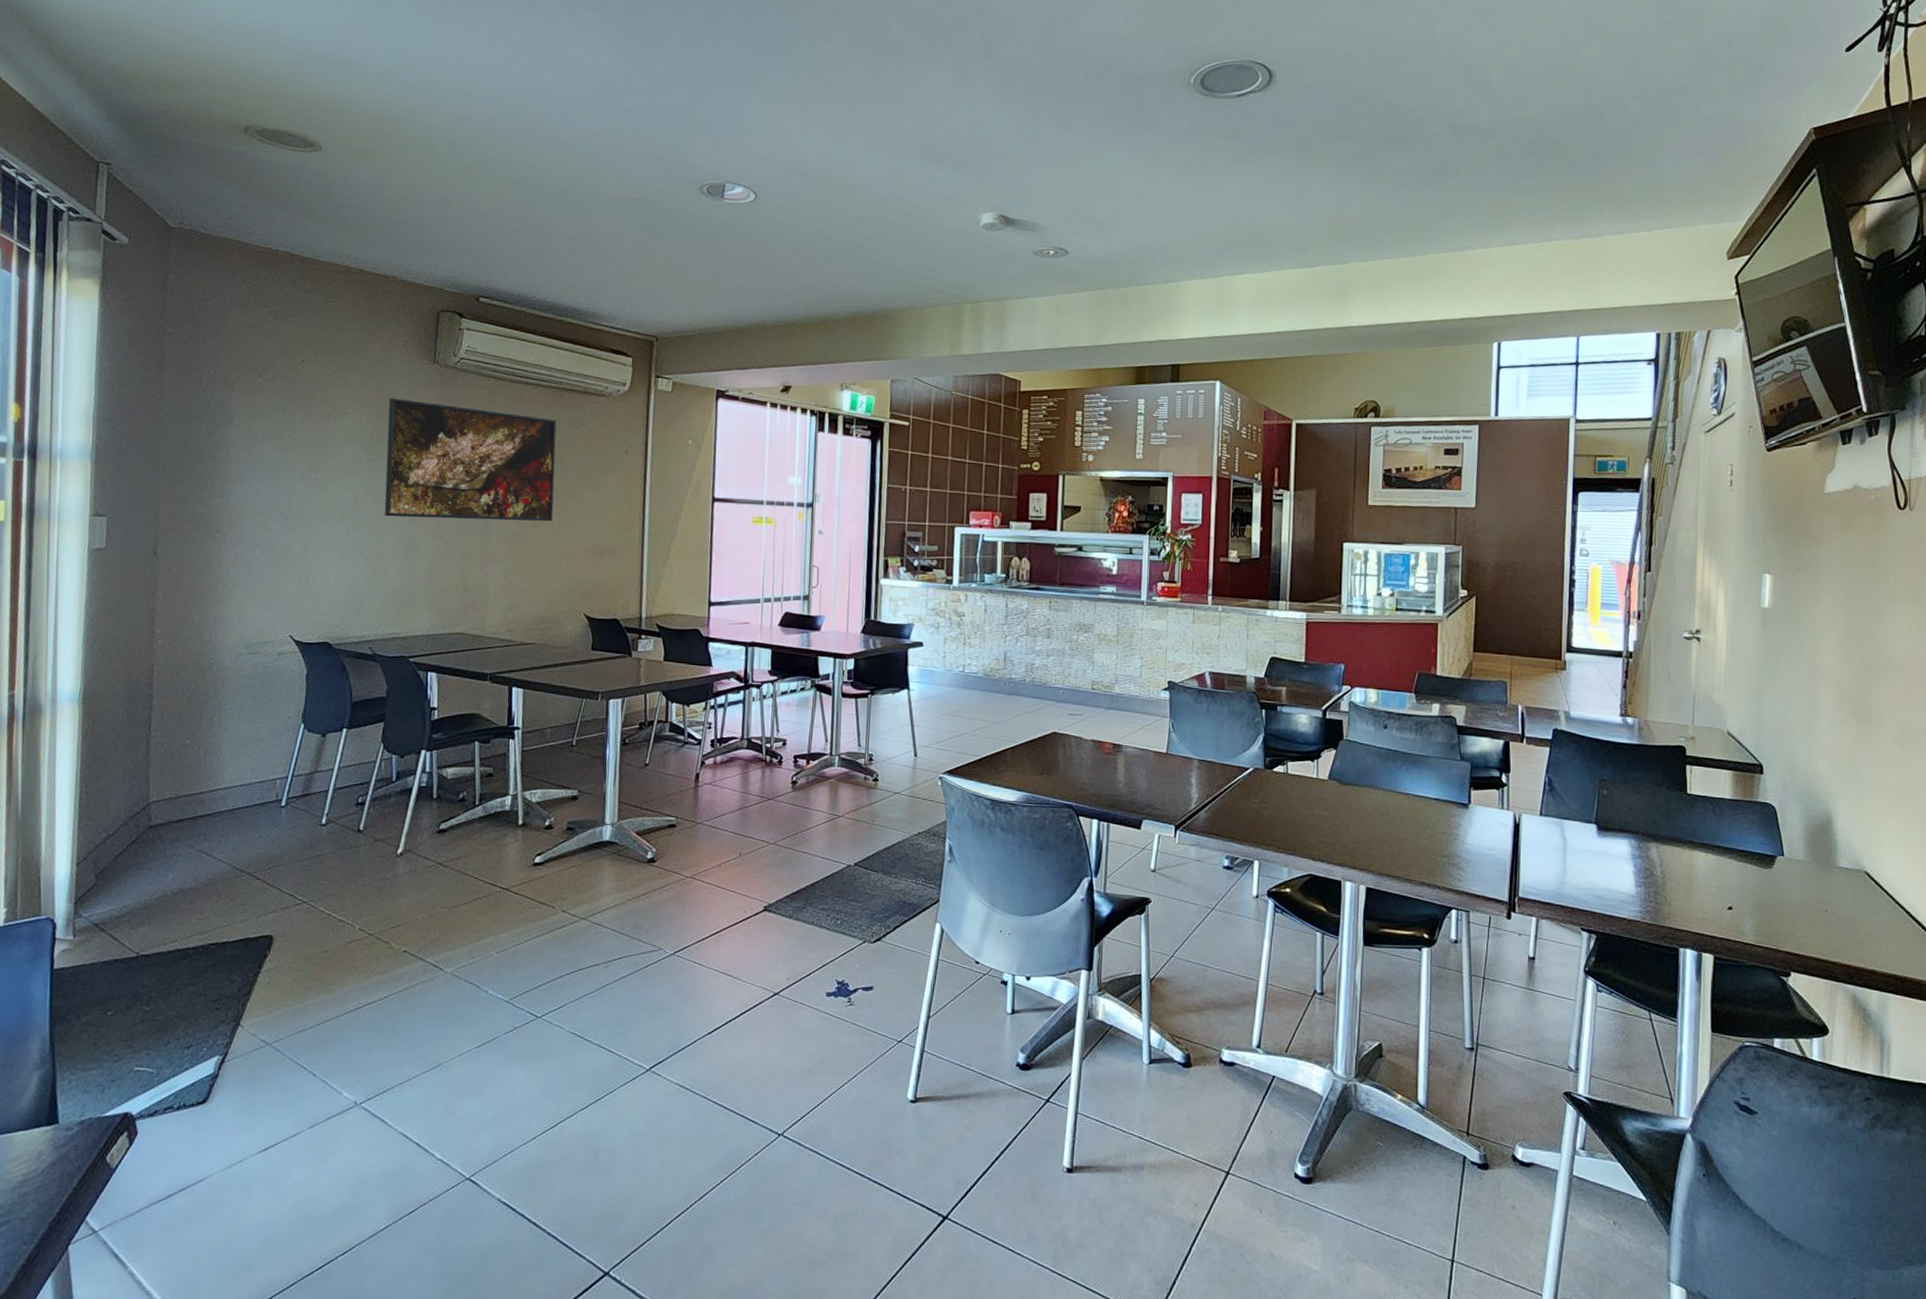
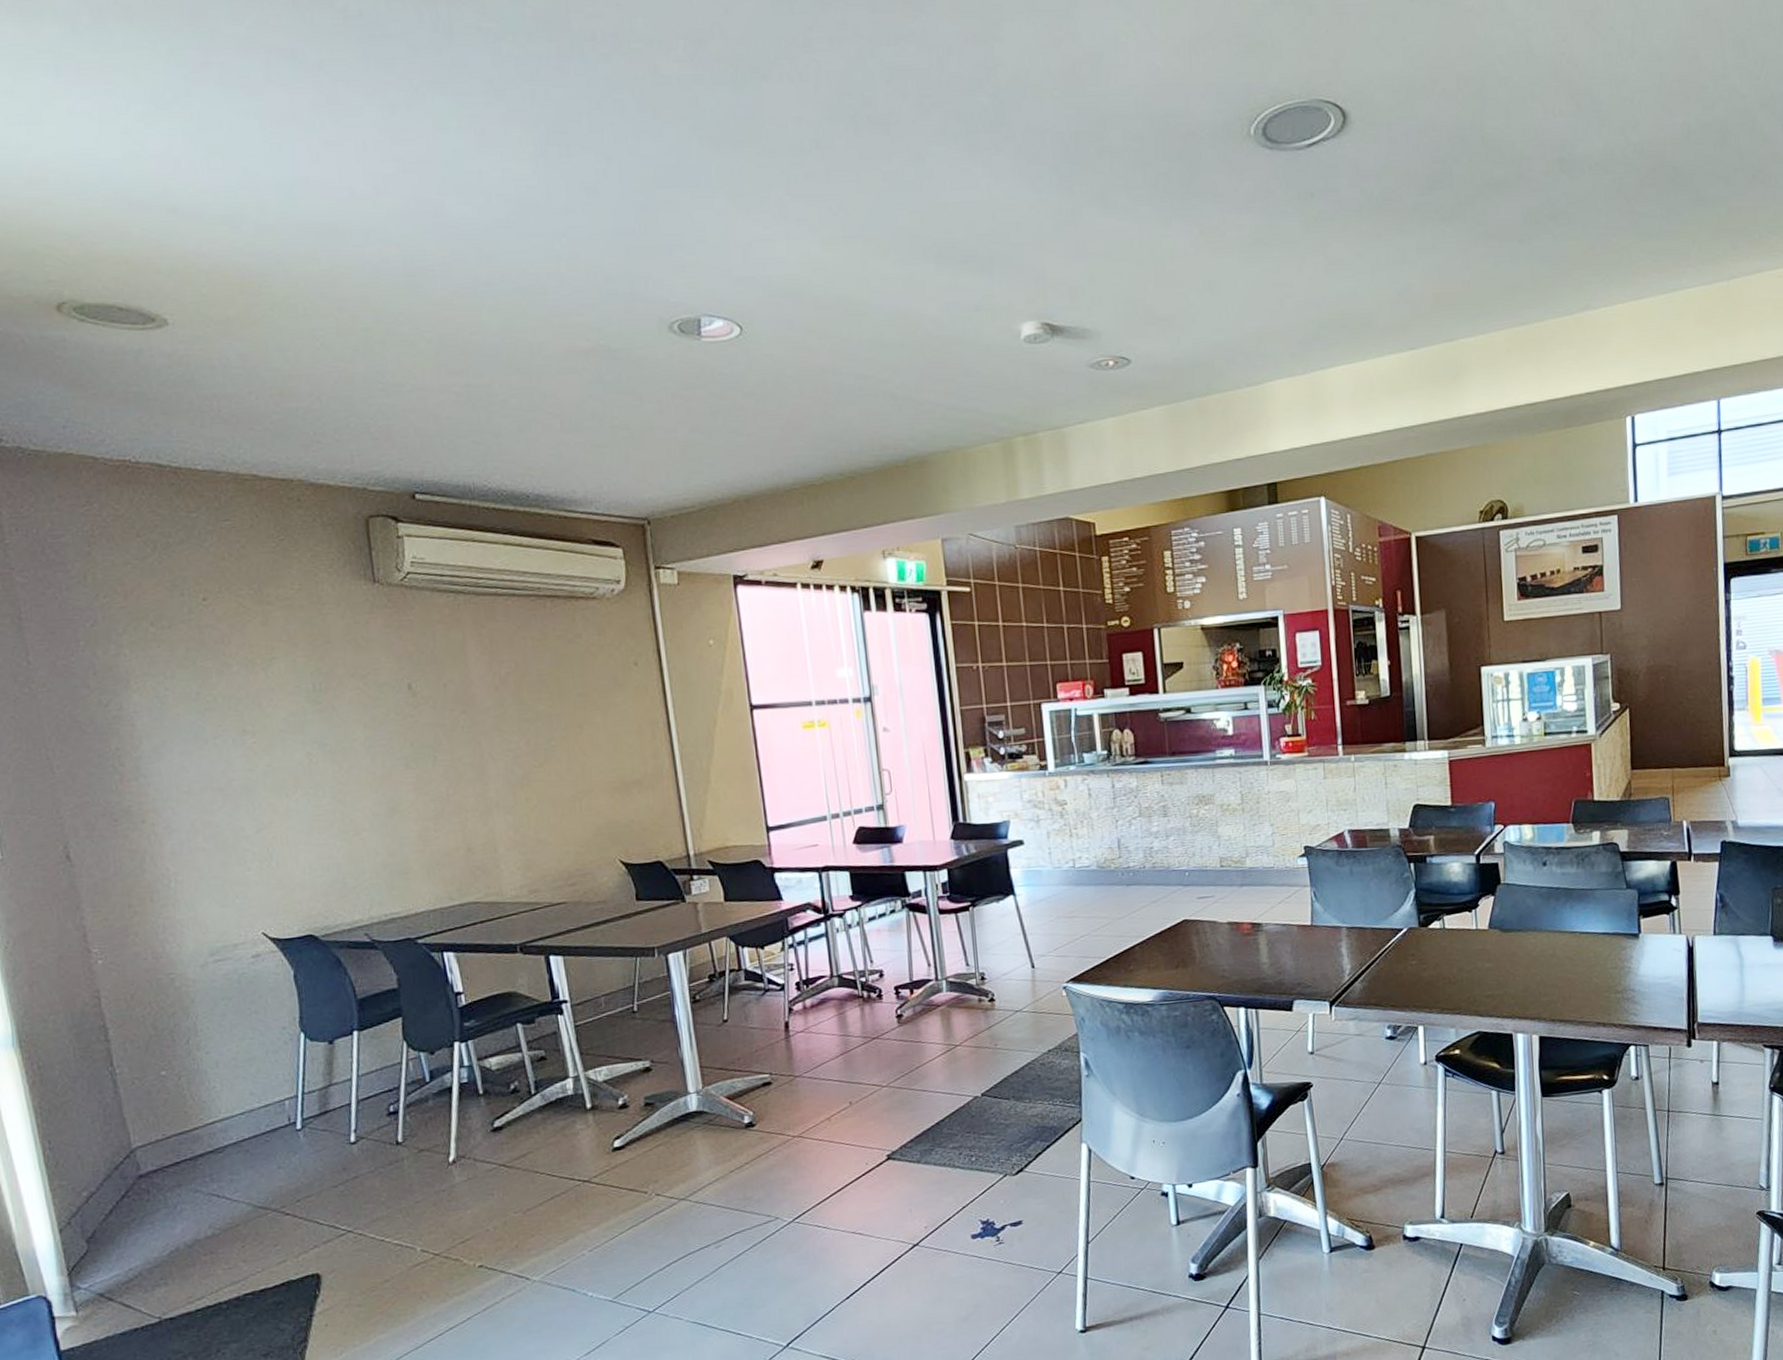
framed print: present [384,398,557,522] -> none [326,631,560,777]

